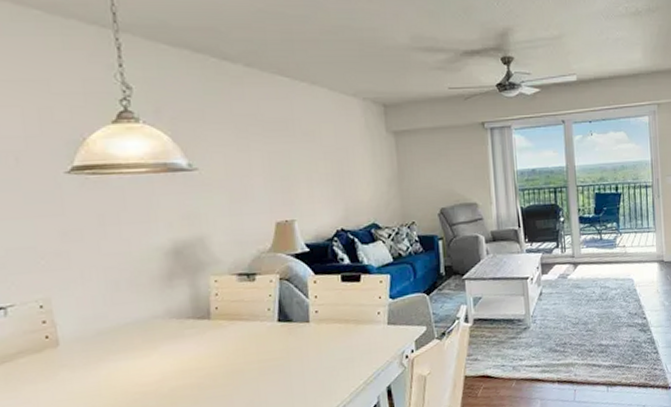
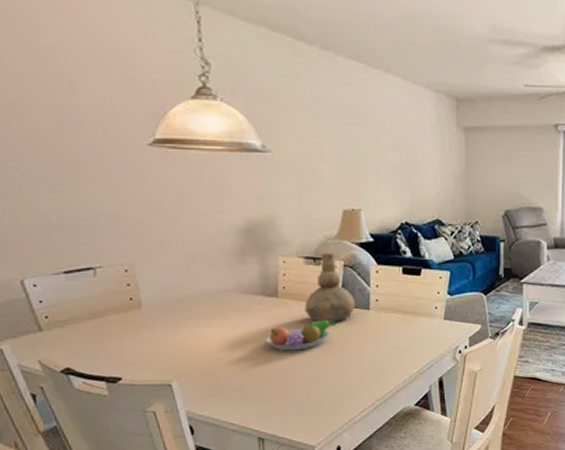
fruit bowl: none [199,337,274,376] -> present [266,319,335,351]
vase: none [240,267,295,342] -> present [305,253,356,323]

